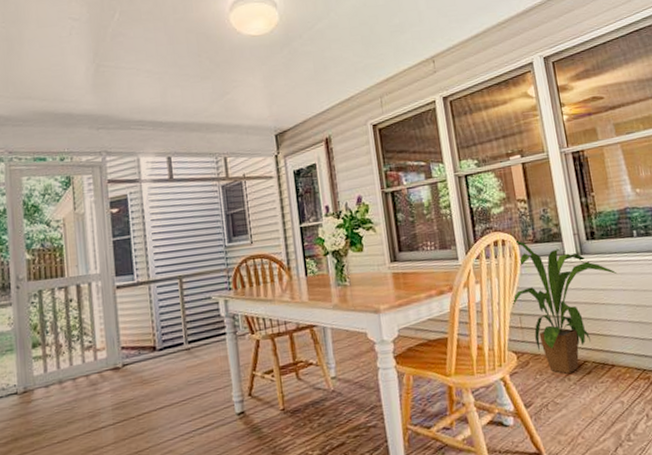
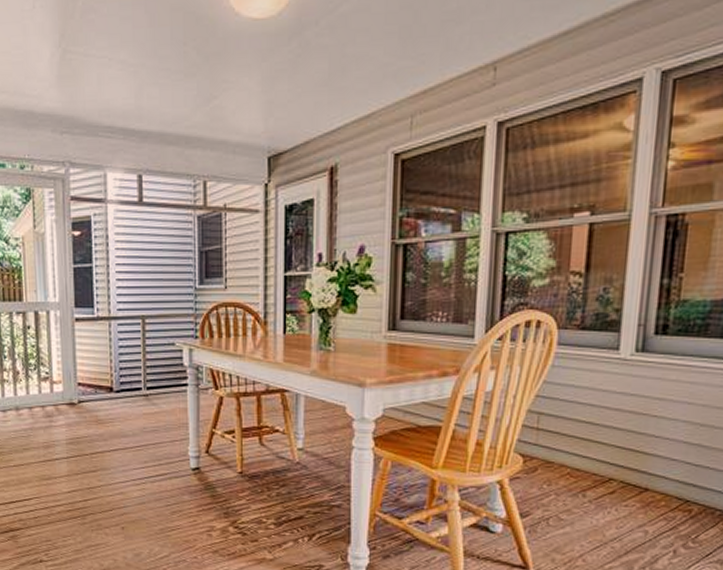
house plant: present [510,240,616,375] -> none [530,323,685,490]

